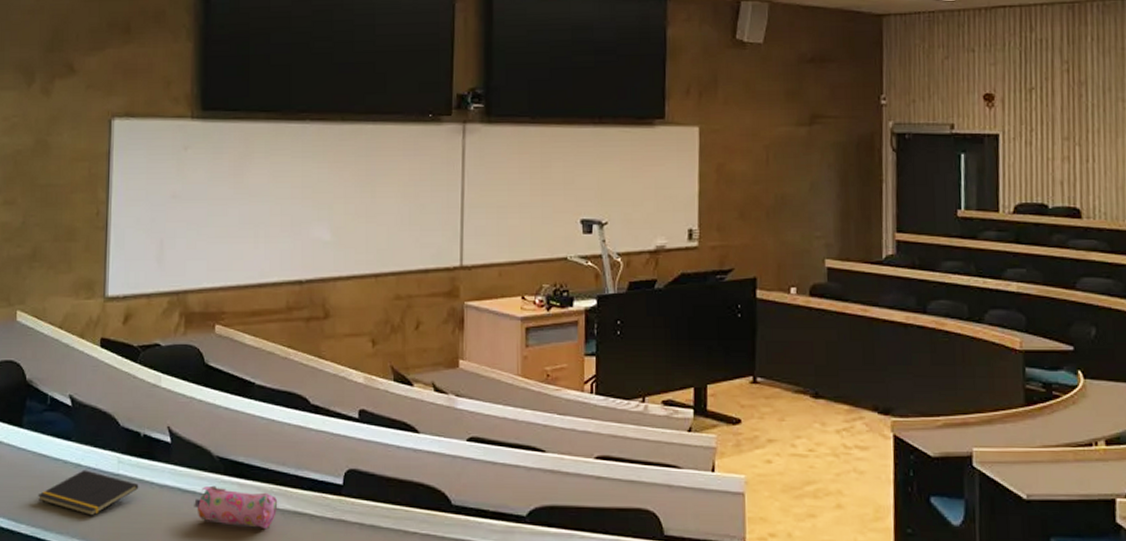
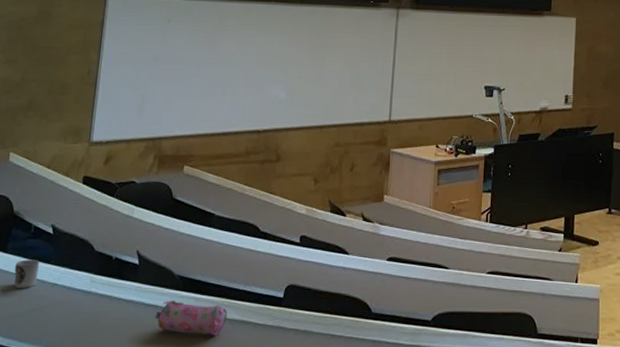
cup: none [32,435,59,469] -> present [14,259,39,288]
notepad: present [37,470,139,516] -> none [15,288,108,328]

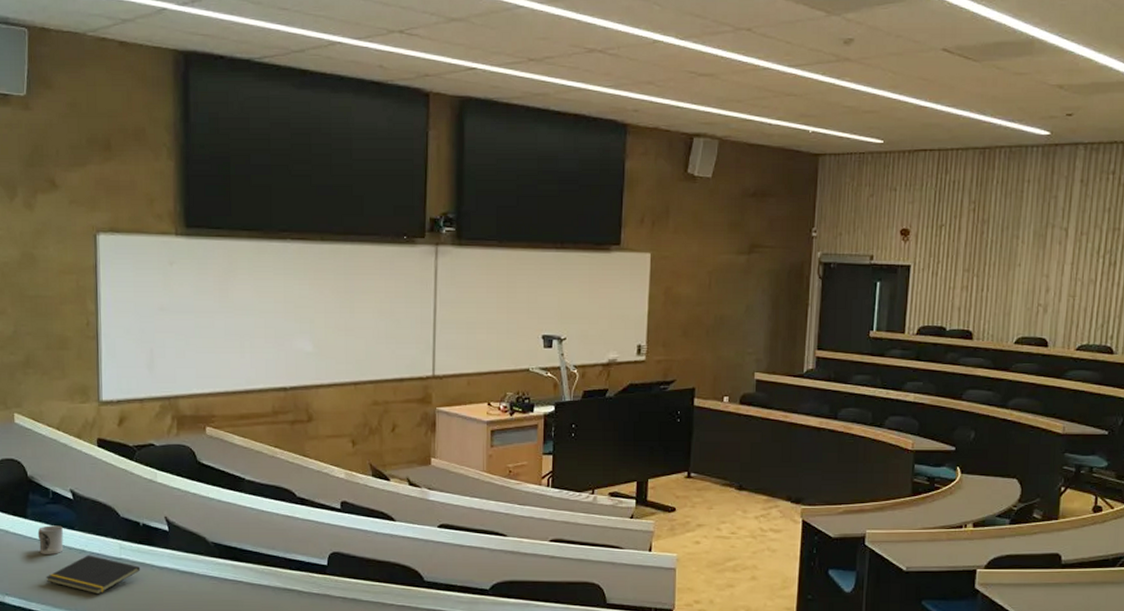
notepad: none [15,288,108,328] -> present [45,555,141,595]
pencil case: present [155,300,228,336] -> none [192,567,269,604]

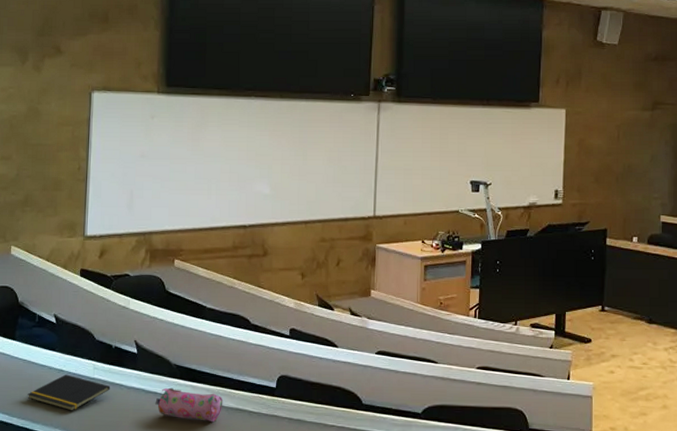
cup: present [37,525,64,554] -> none [23,347,45,373]
pencil case: none [192,567,269,604] -> present [155,387,223,423]

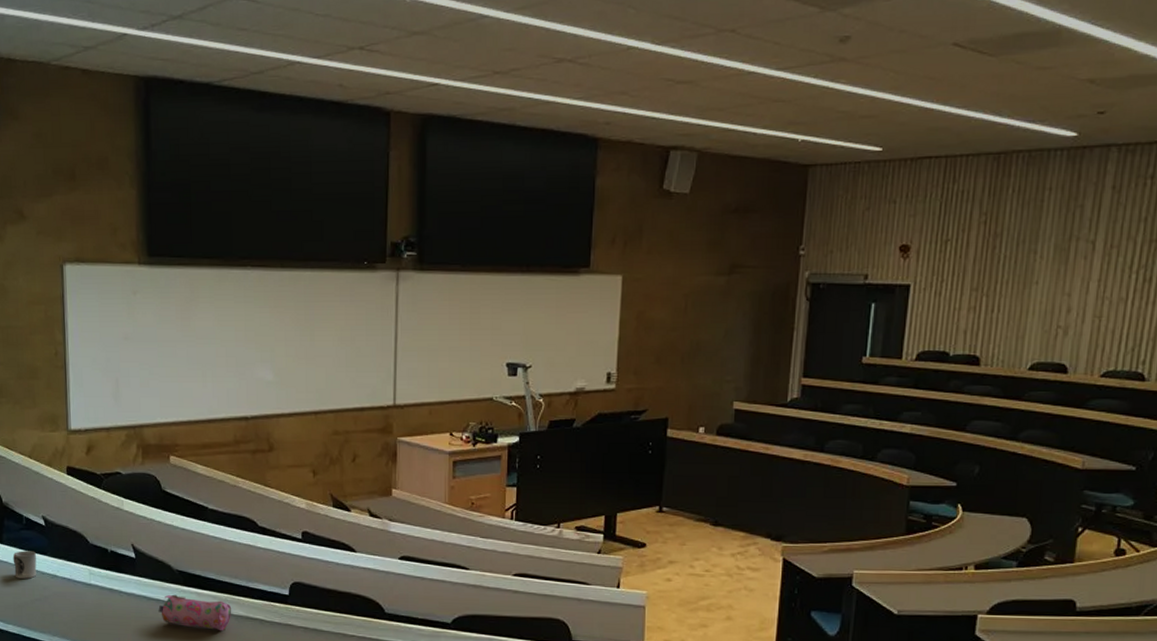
cup: none [23,347,45,373] -> present [12,550,37,579]
notepad: present [27,374,111,411] -> none [21,580,109,619]

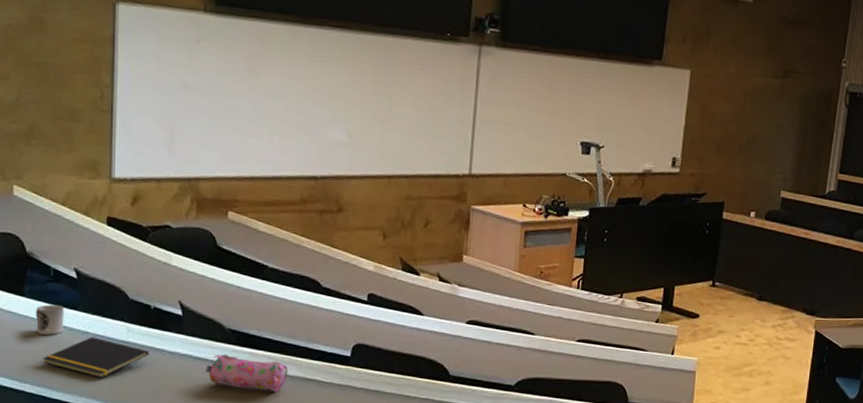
notepad: none [21,580,109,619] -> present [42,337,150,378]

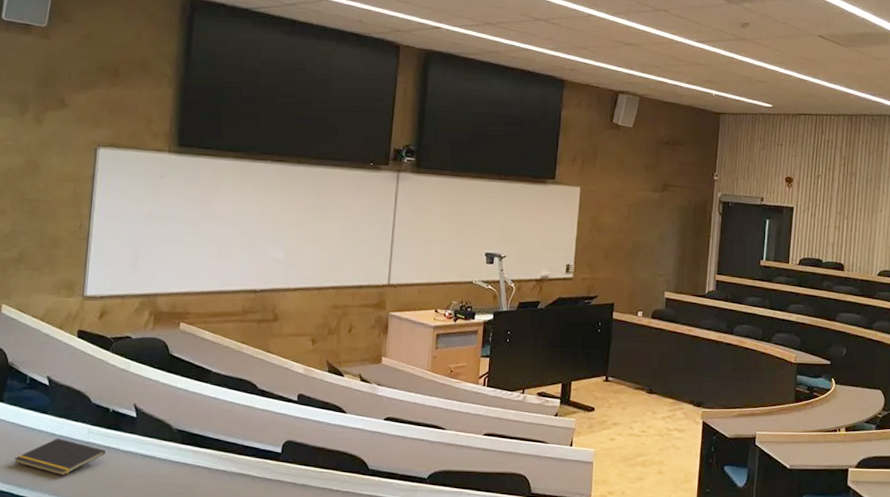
cup: present [35,304,64,335] -> none [11,409,36,437]
pencil case: present [206,354,288,393] -> none [153,452,226,488]

